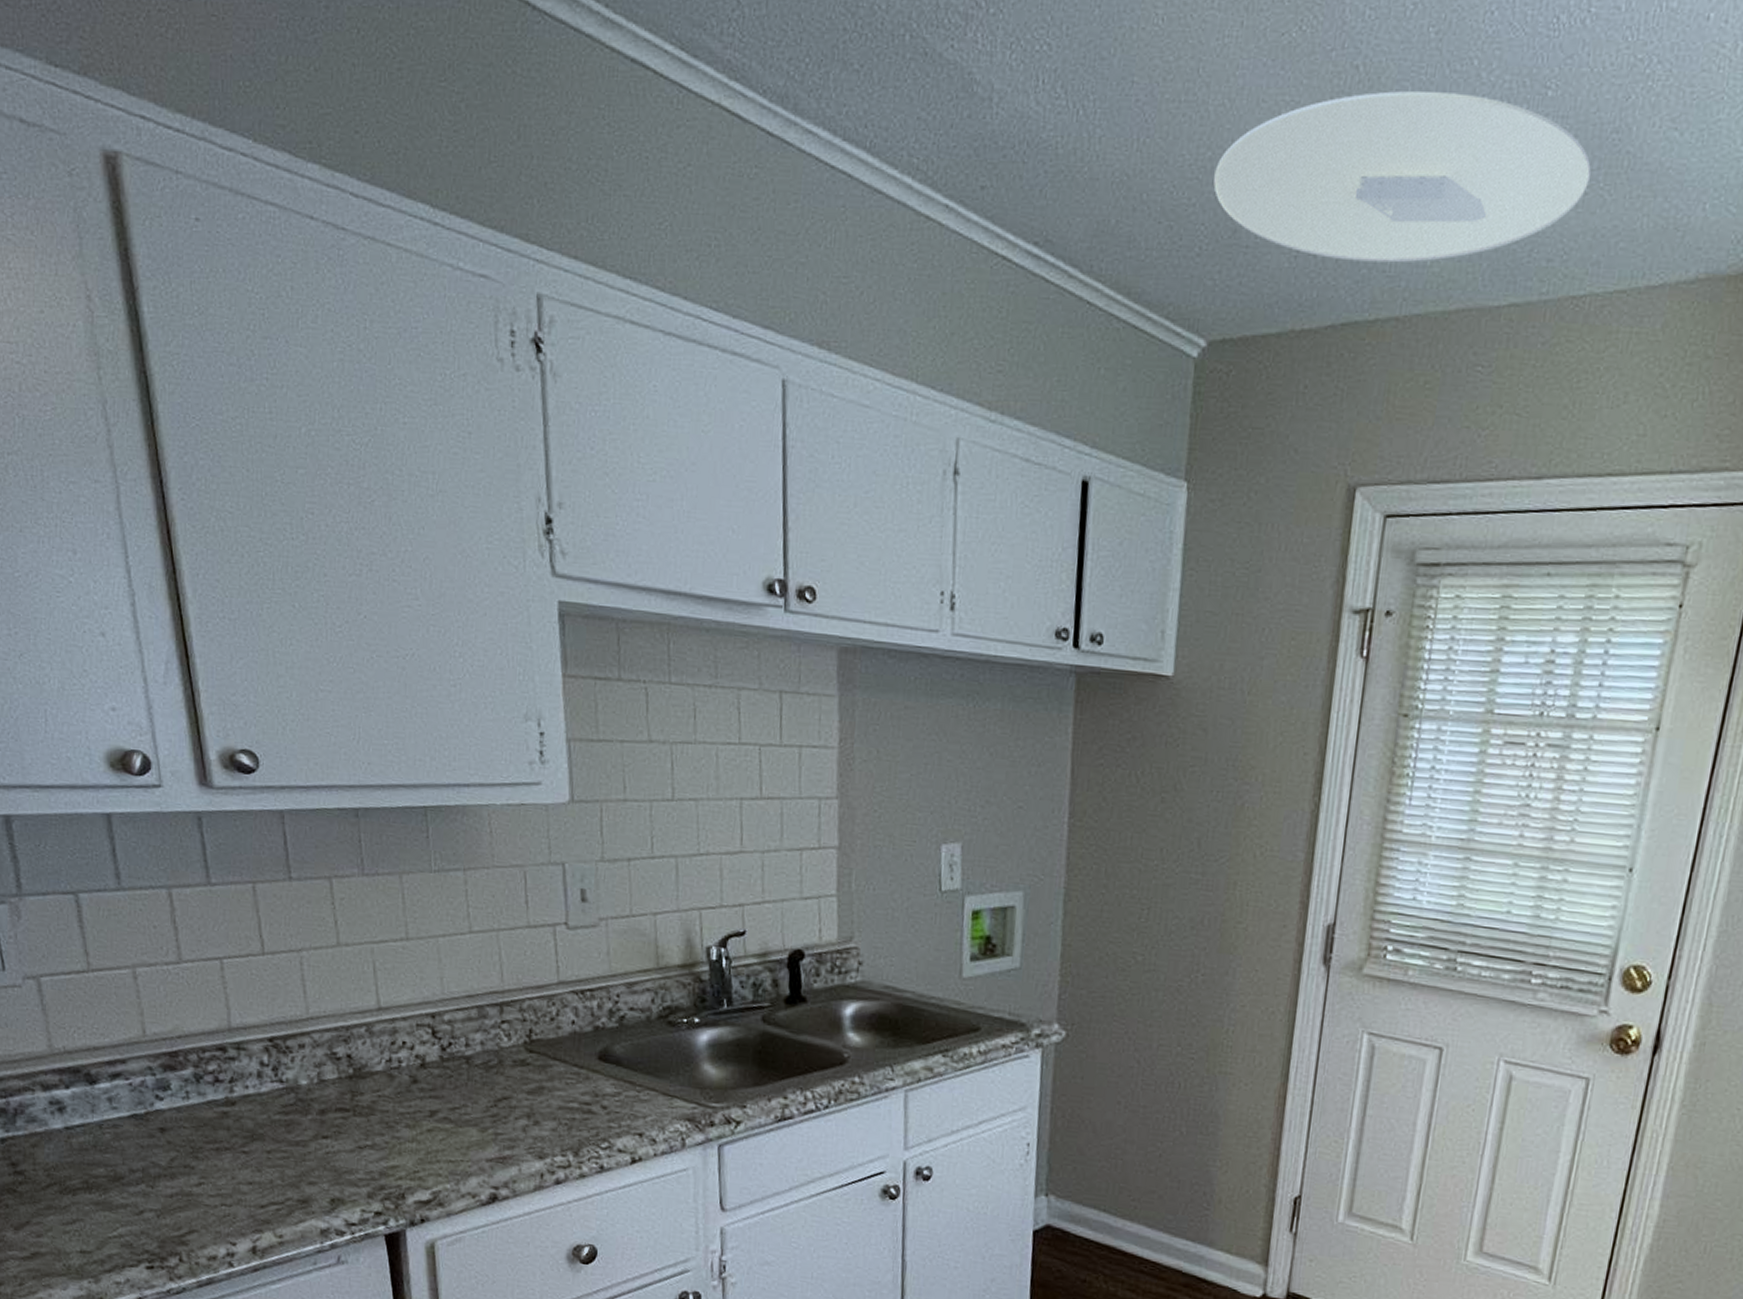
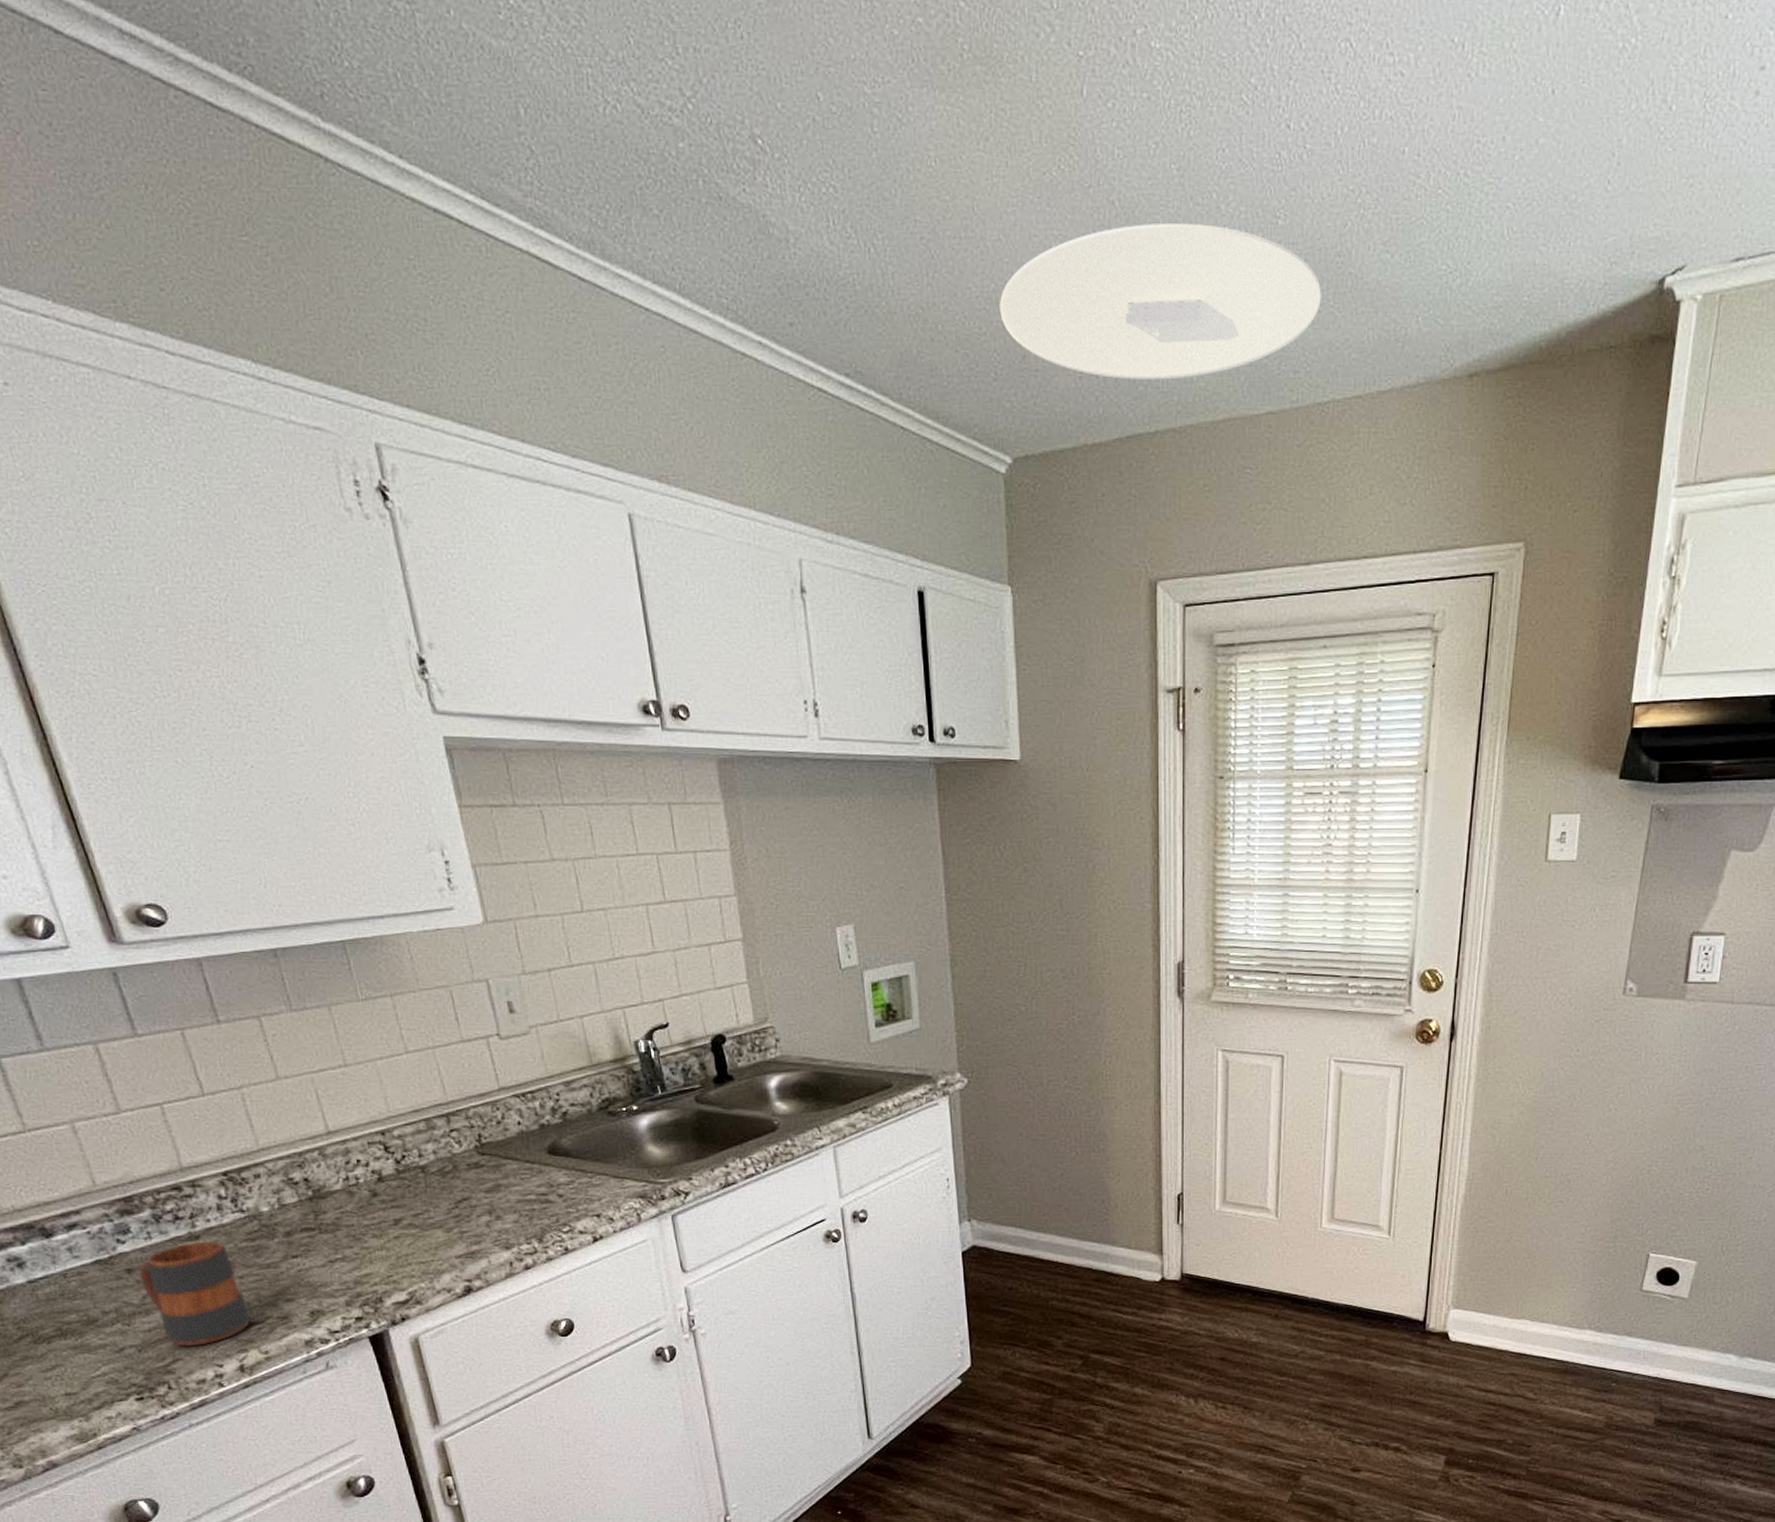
mug: none [170,1108,272,1220] -> present [139,1241,252,1346]

